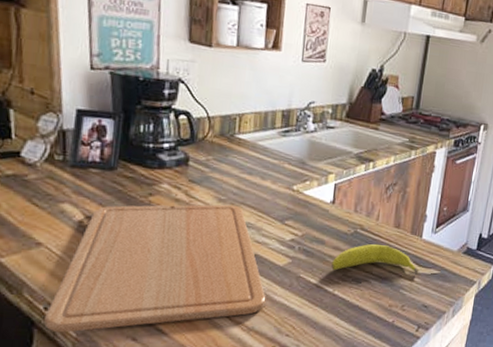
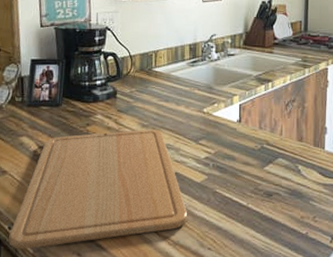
fruit: present [330,244,419,275] -> none [242,158,326,186]

